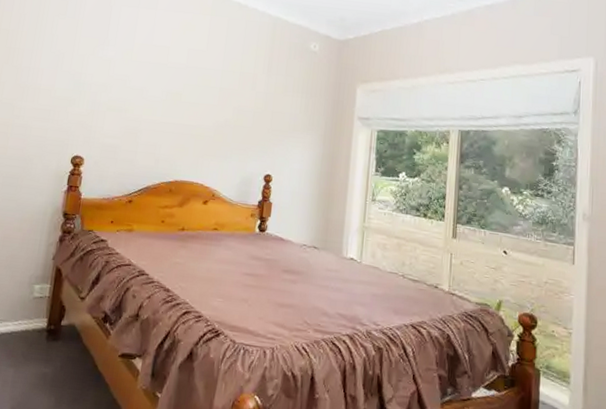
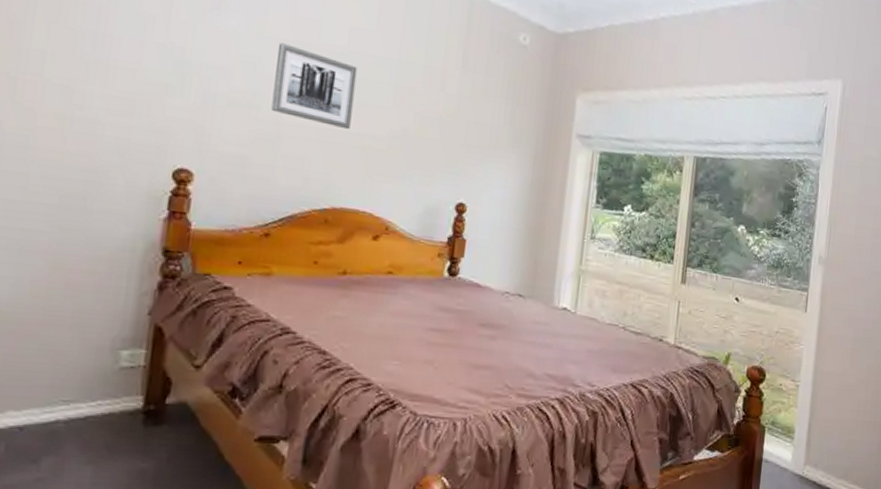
wall art: none [135,64,193,123] -> present [271,43,358,130]

